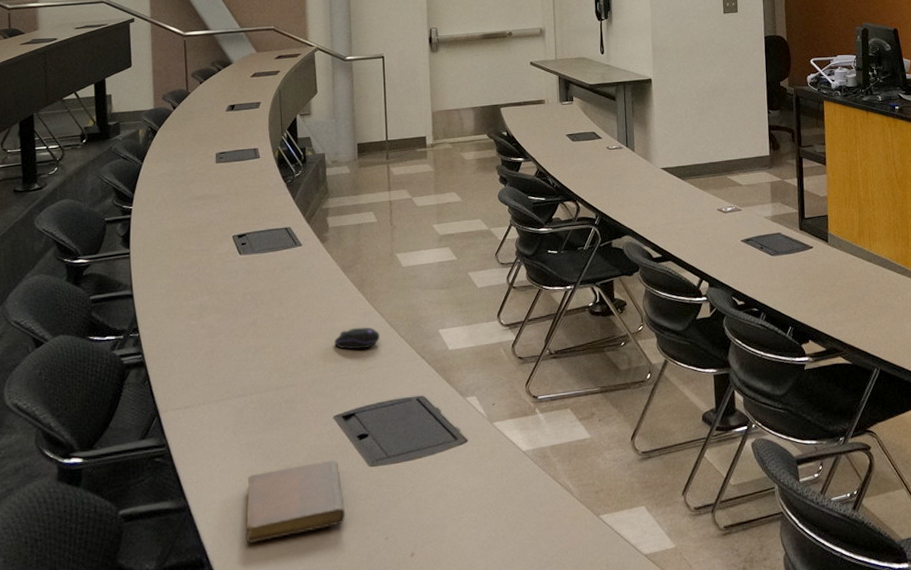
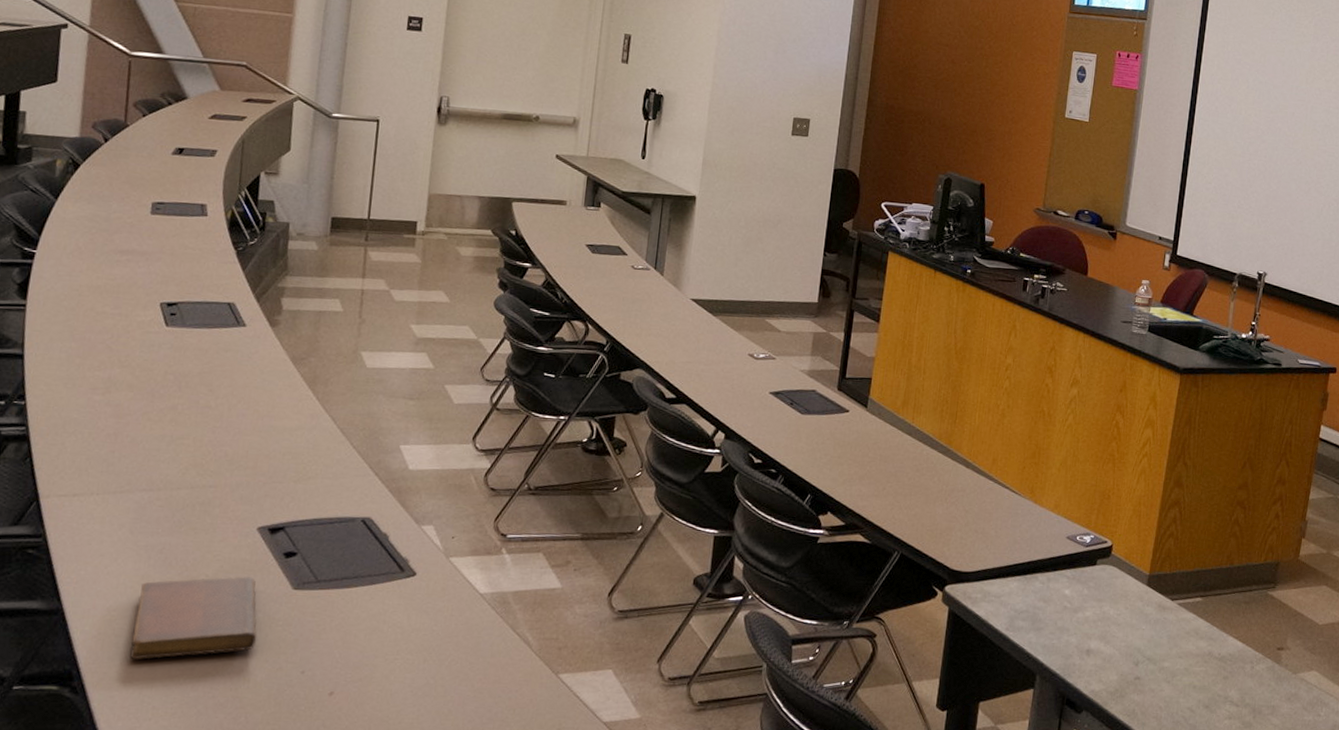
computer mouse: present [334,327,380,350] -> none [270,429,328,456]

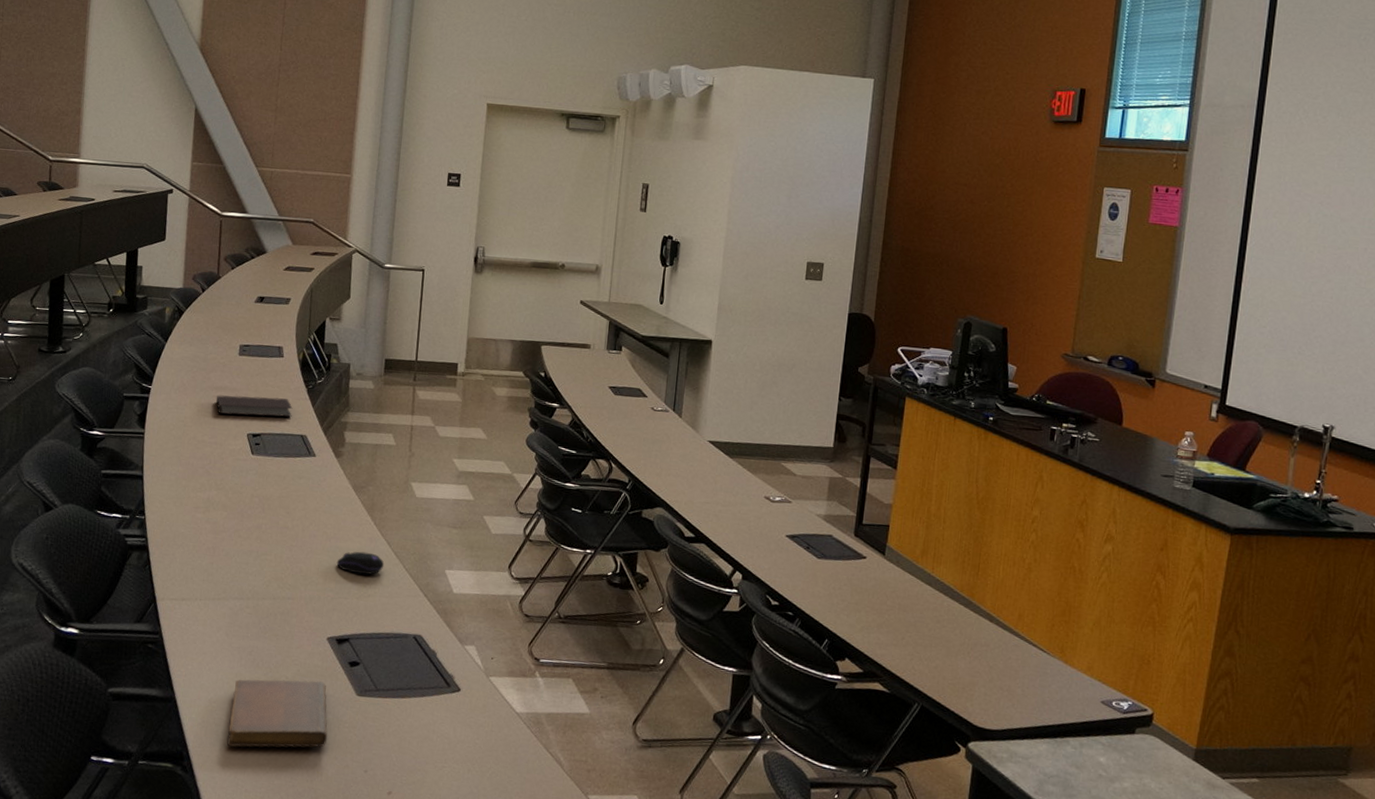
notebook: none [120,259,218,284] -> present [215,395,293,418]
computer mouse: none [270,429,328,456] -> present [336,551,385,575]

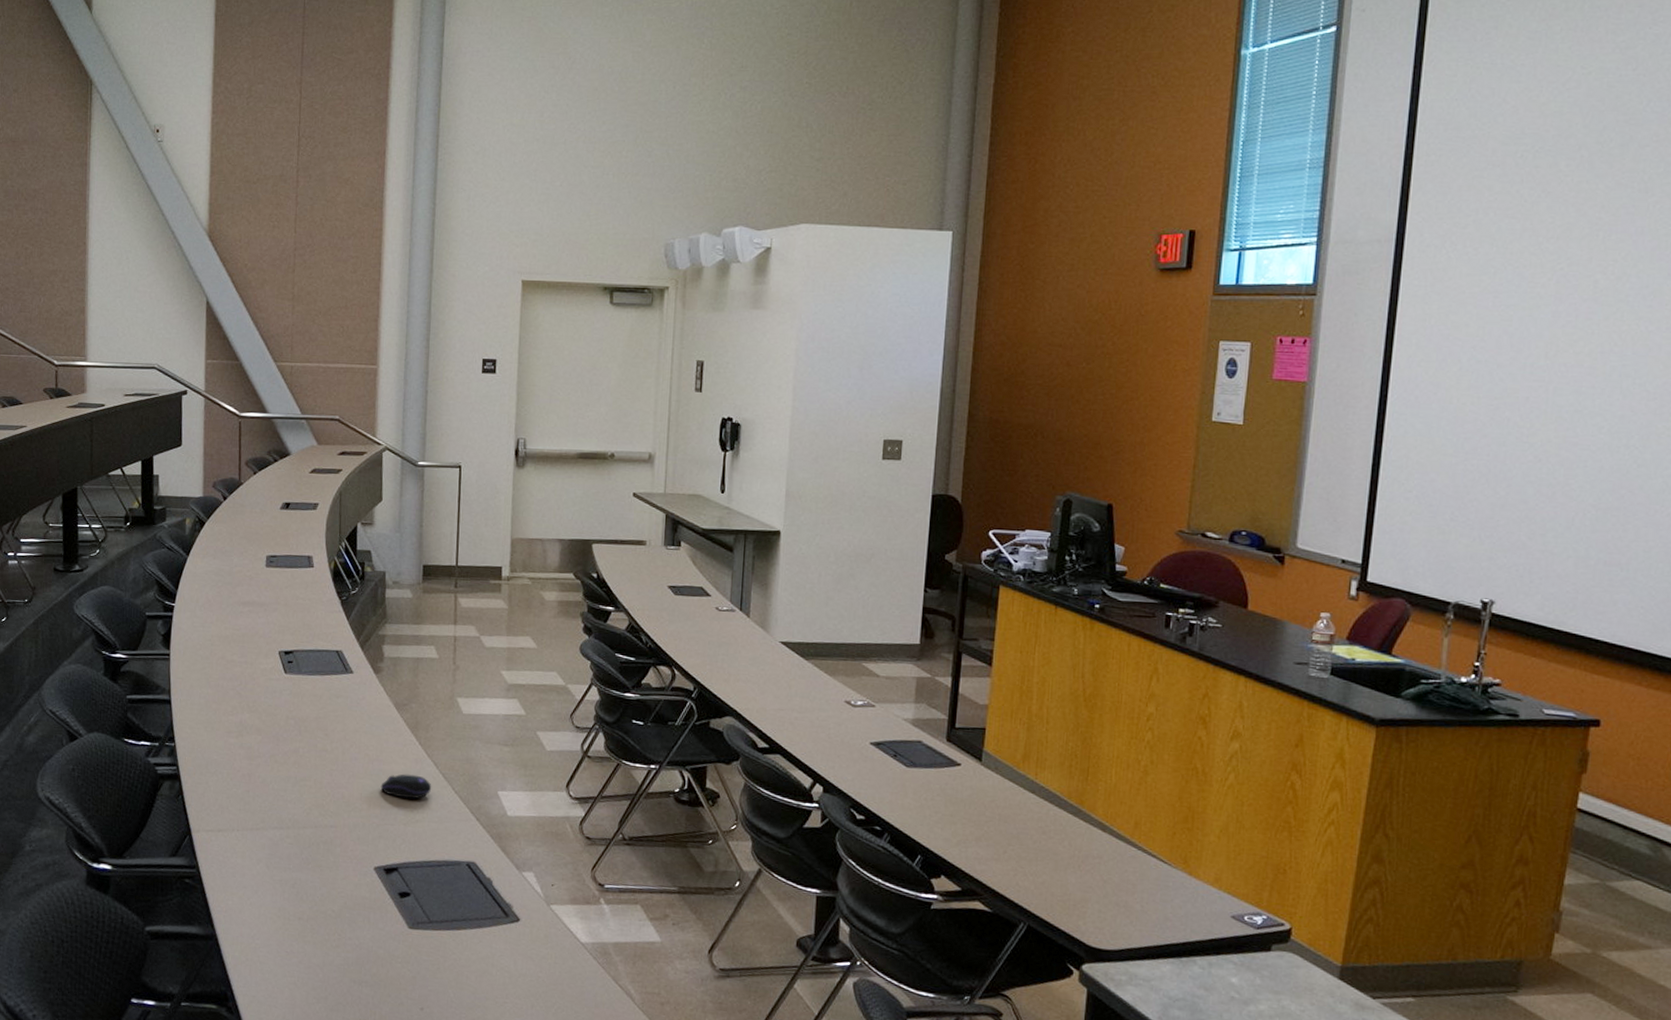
notebook: present [215,395,293,418] -> none [243,610,326,633]
notebook: present [227,679,328,748] -> none [273,913,380,986]

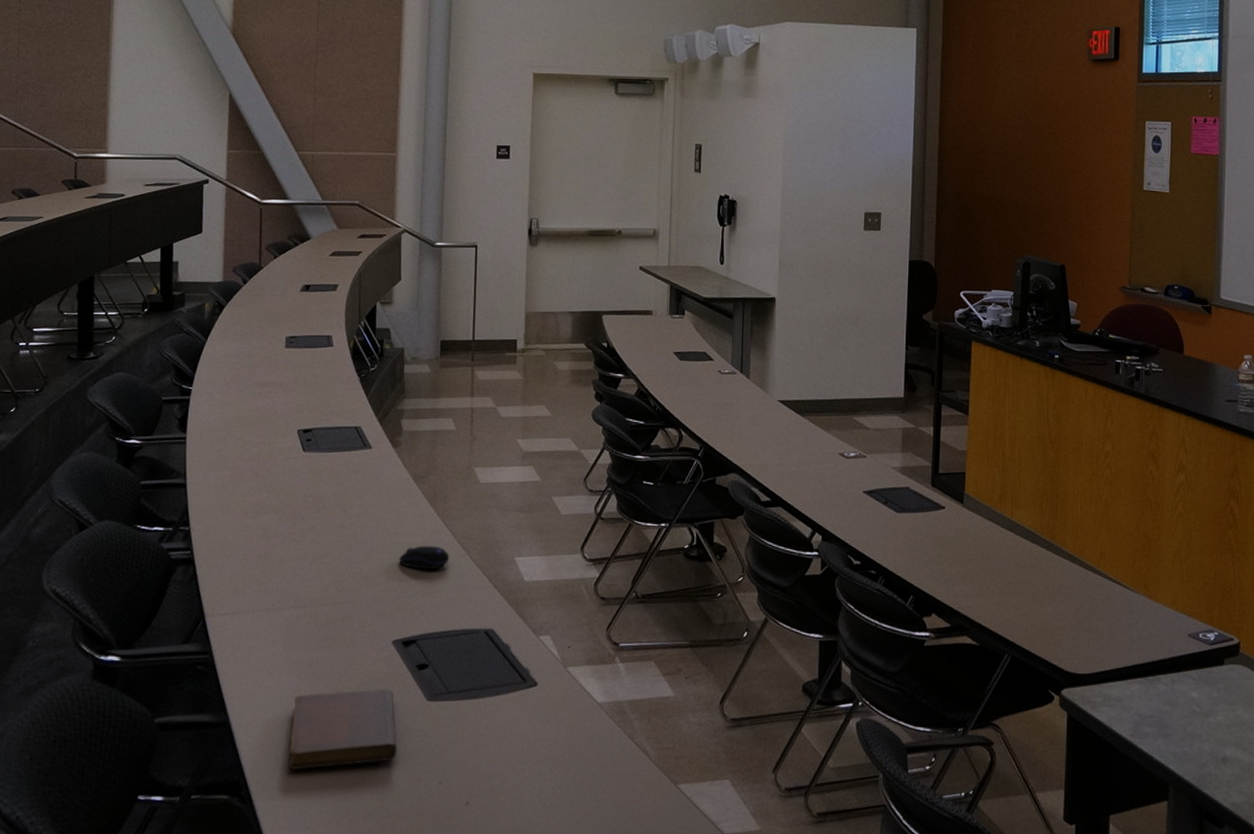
notebook: none [273,913,380,986] -> present [288,689,398,770]

